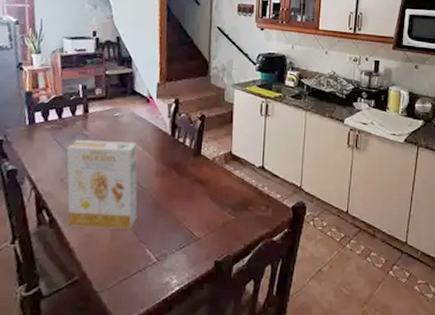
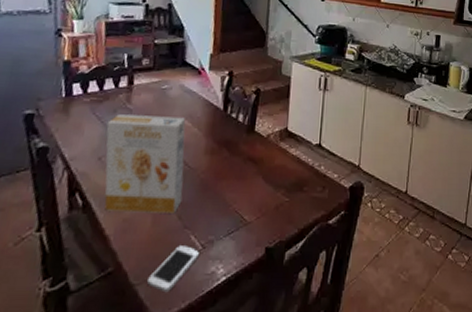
smartphone: none [108,258,154,300] -> present [146,246,199,293]

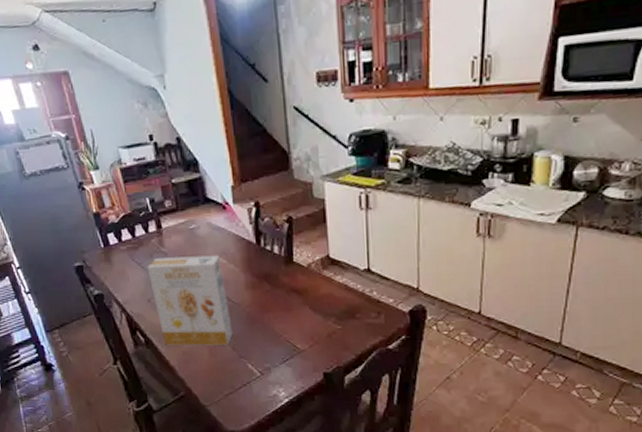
smartphone: present [146,246,199,293] -> none [215,373,259,412]

